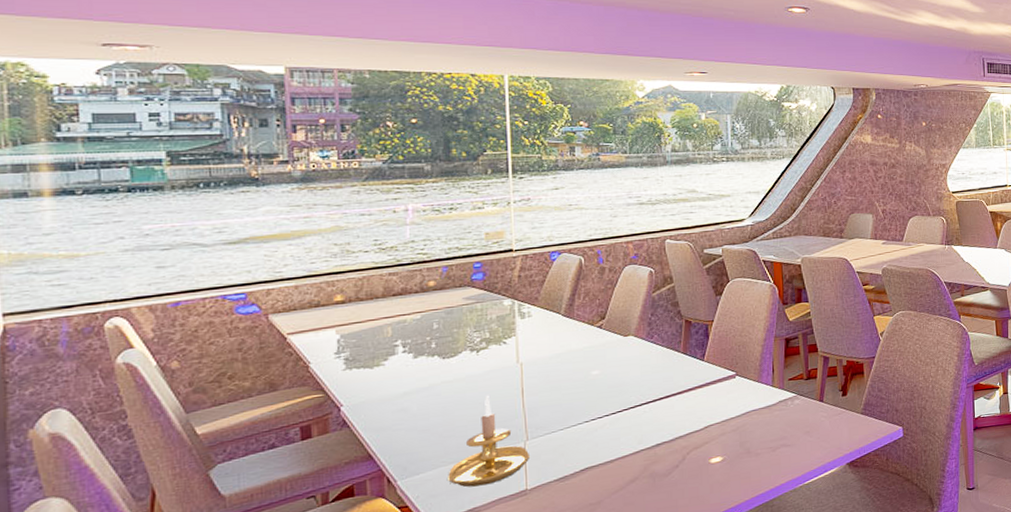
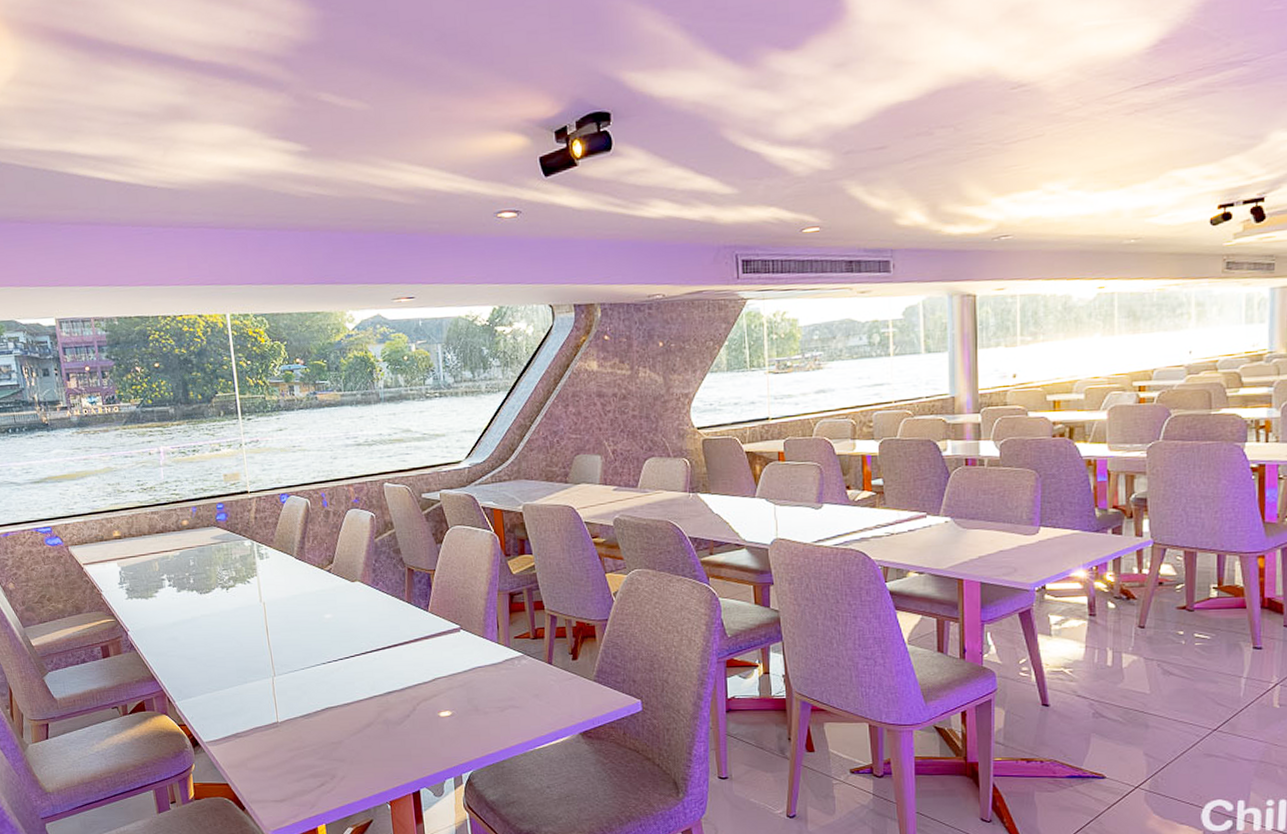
candle holder: present [448,395,531,487] -> none [213,630,279,714]

